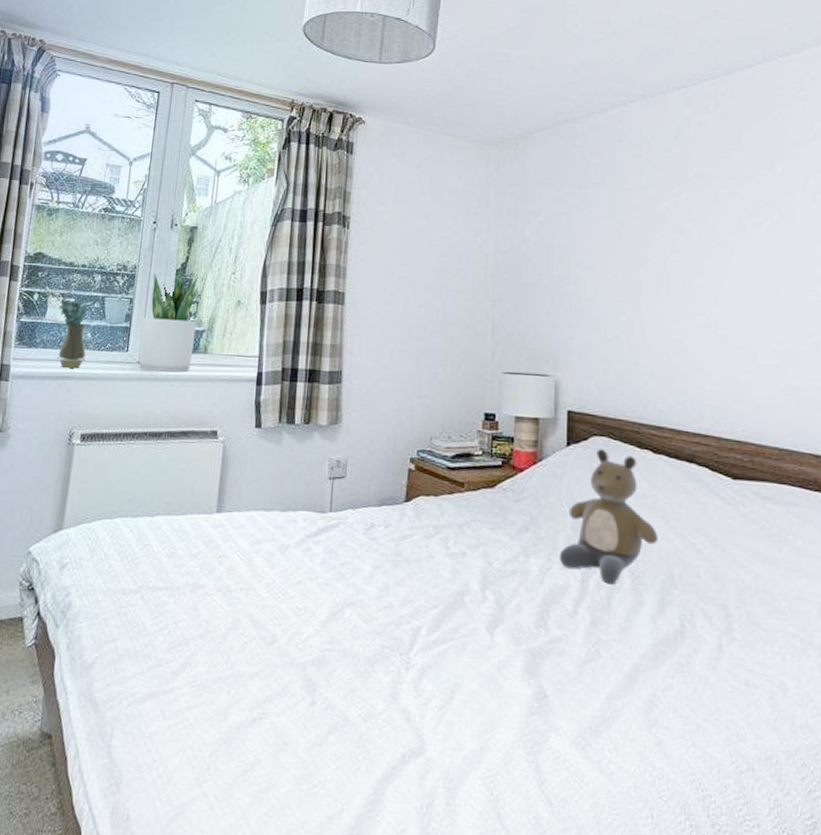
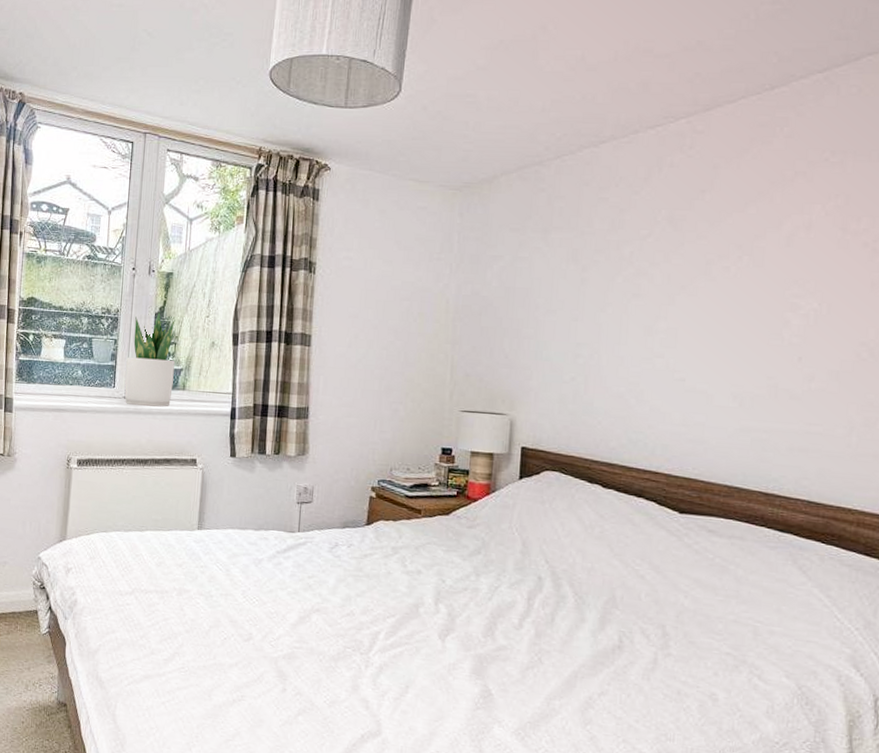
vase: present [58,295,88,369] -> none [52,336,78,403]
bear: present [559,448,658,585] -> none [507,481,603,603]

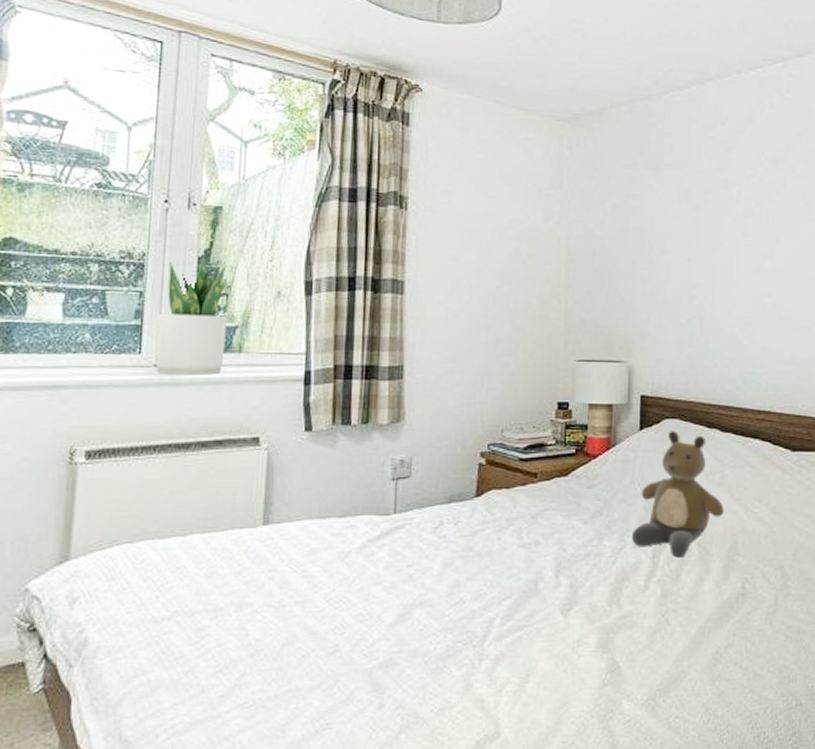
bear: none [507,481,603,603] -> present [631,430,724,558]

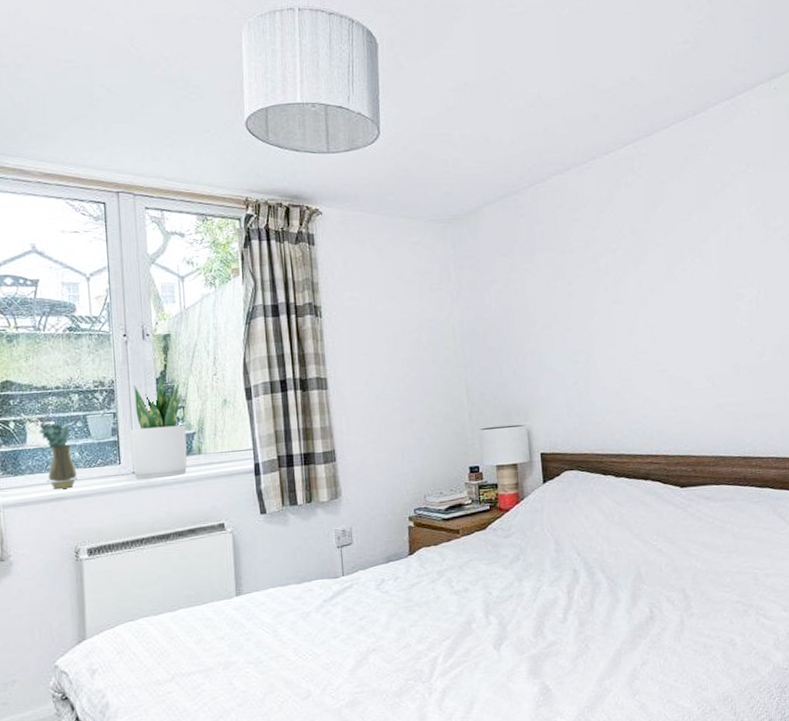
vase: none [43,289,85,377] -> present [39,419,77,490]
bear: present [631,430,724,558] -> none [547,480,626,591]

